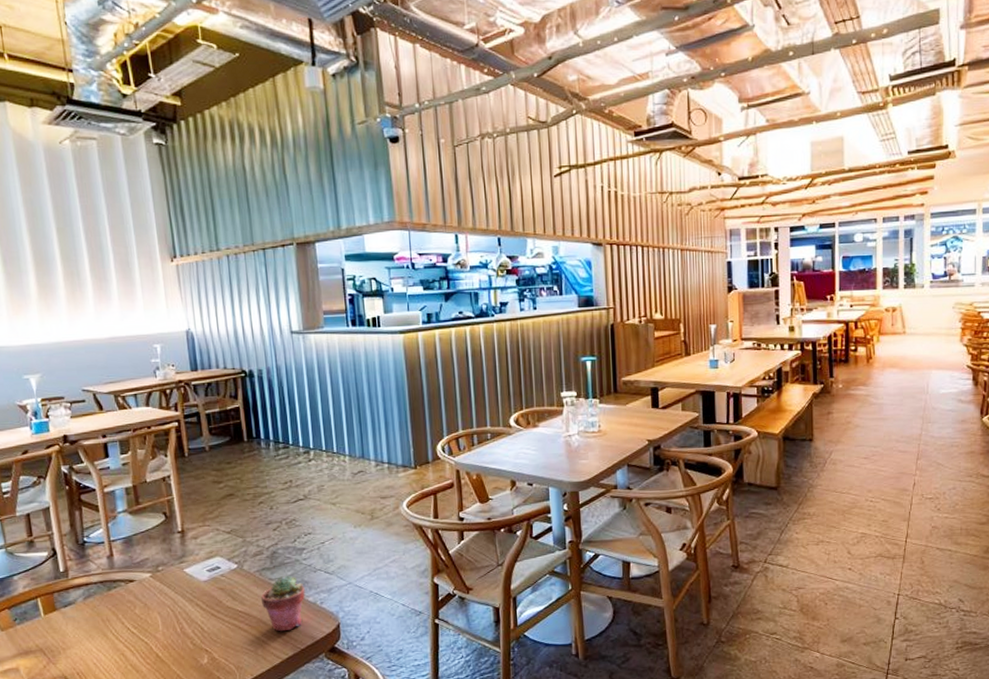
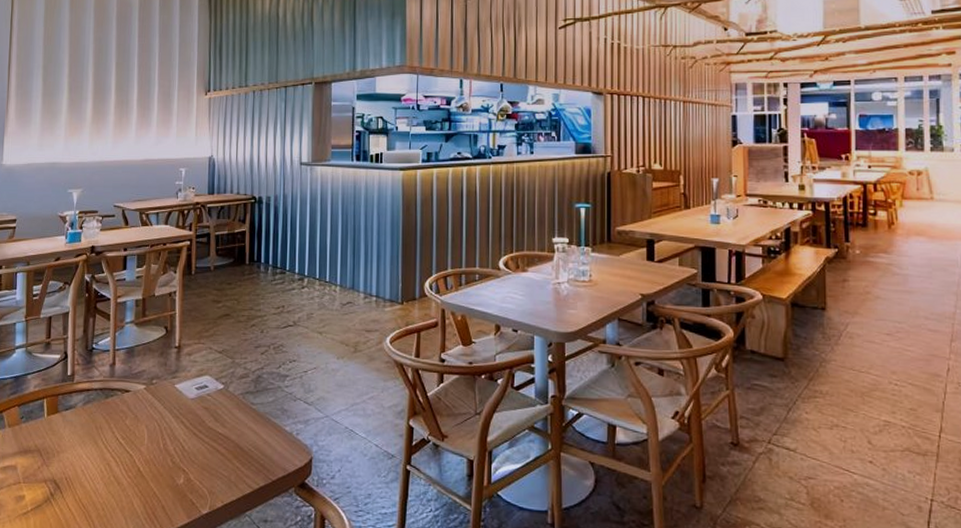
potted succulent: present [261,576,306,632] -> none [241,402,283,460]

